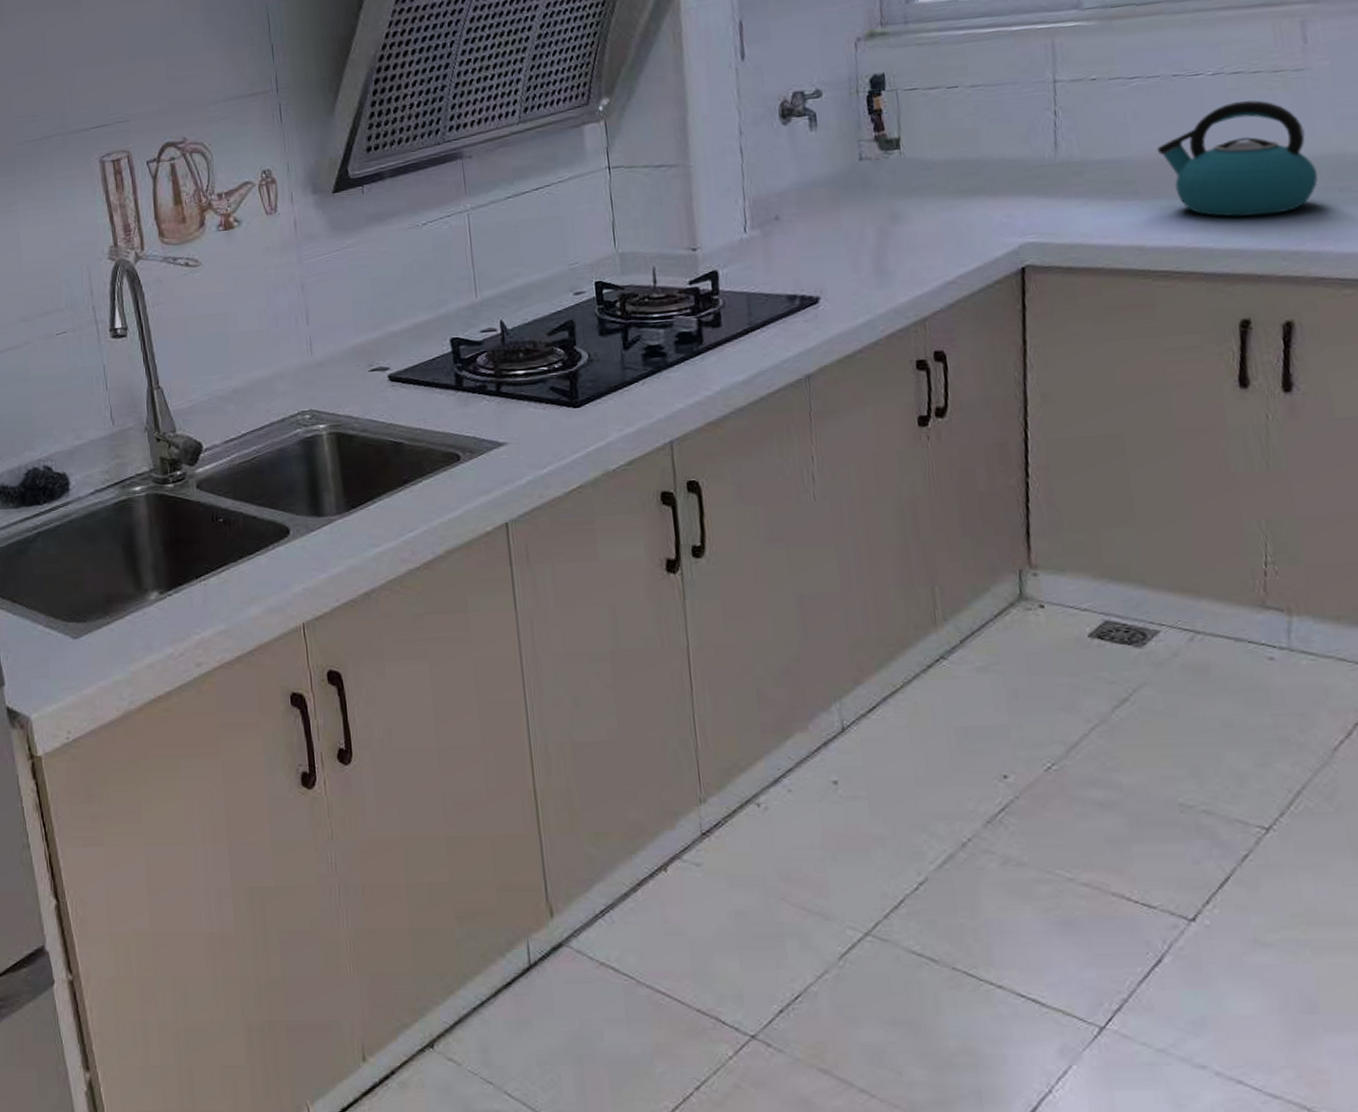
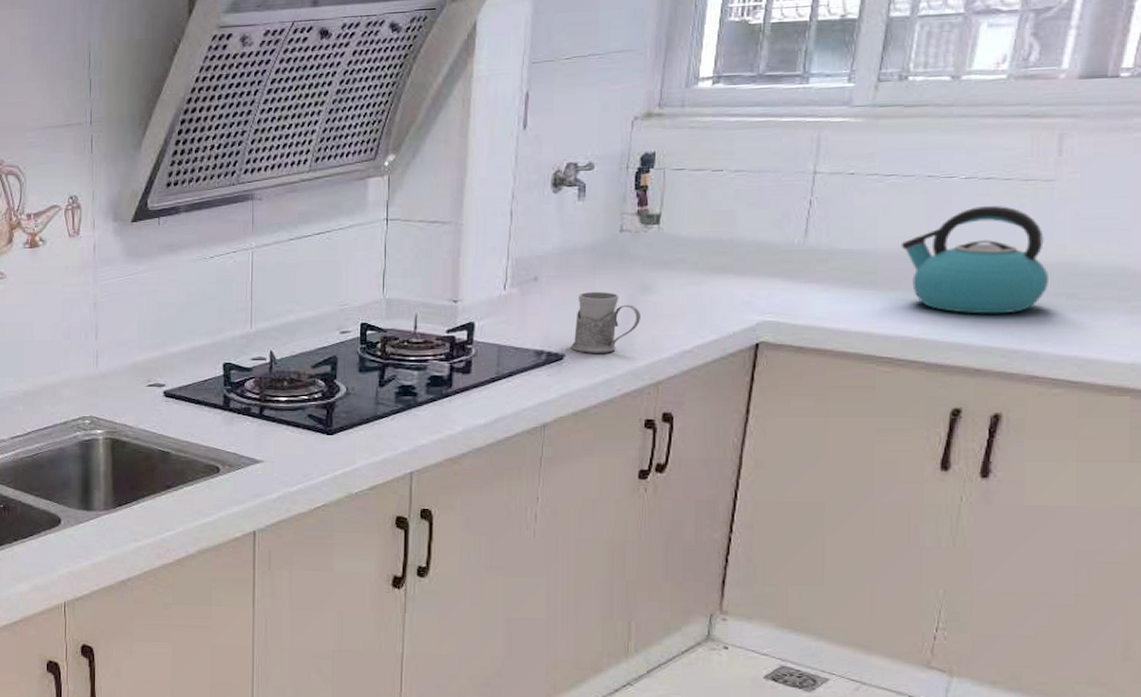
mug: none [825,225,895,294] -> present [571,291,640,353]

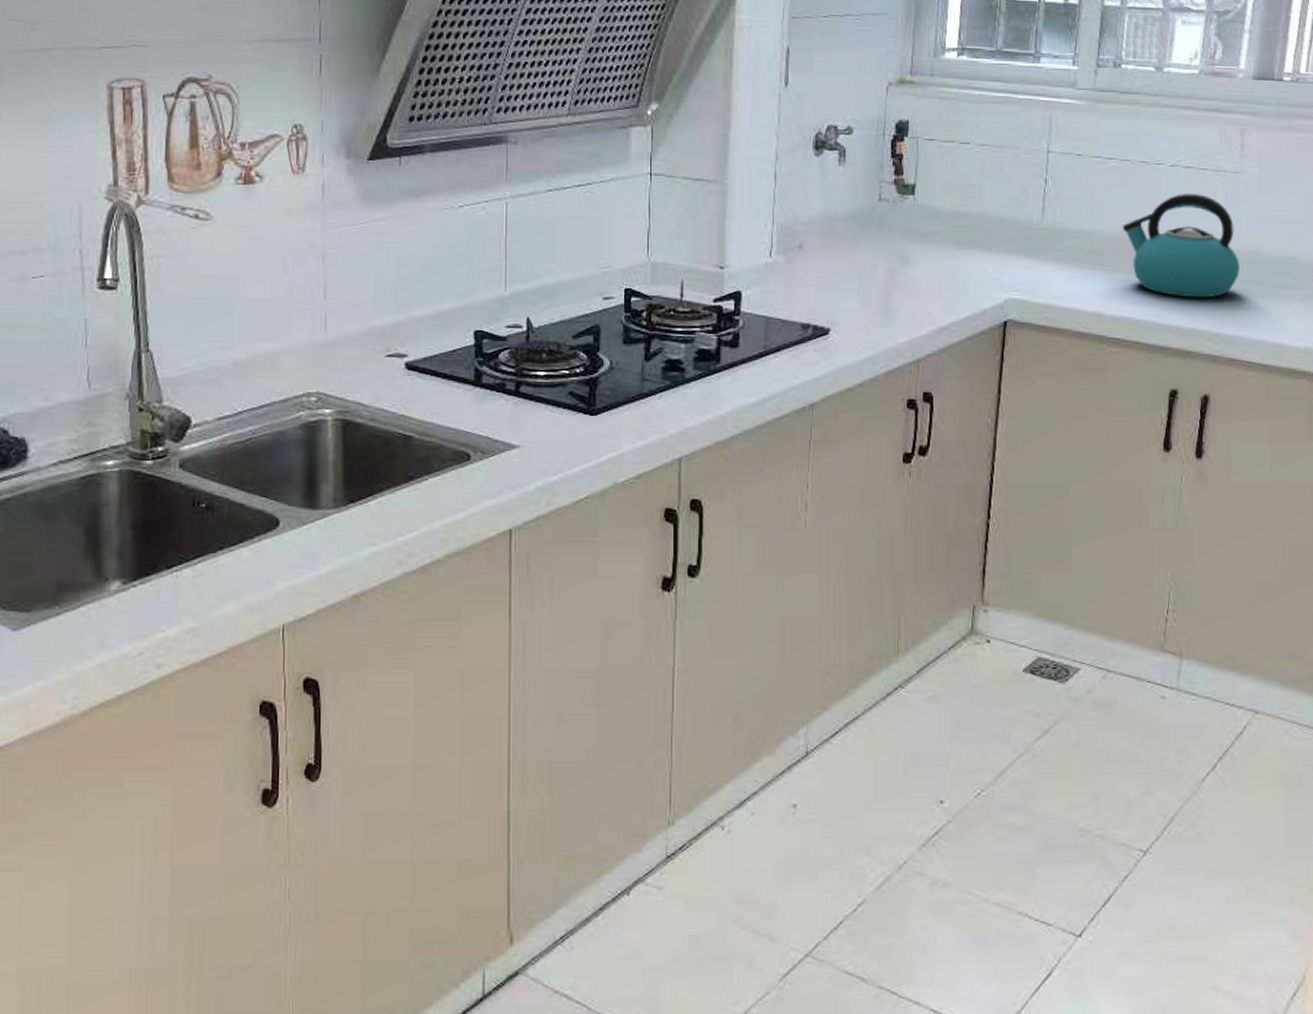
mug: present [571,291,640,353] -> none [836,262,900,328]

